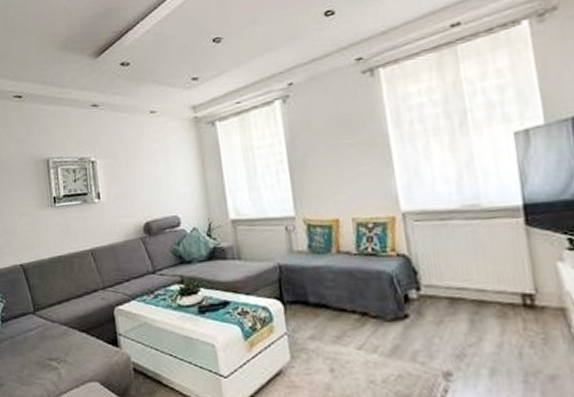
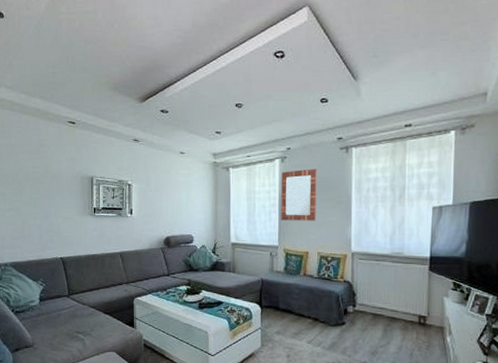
home mirror: none [285,104,343,181] -> present [281,168,317,221]

